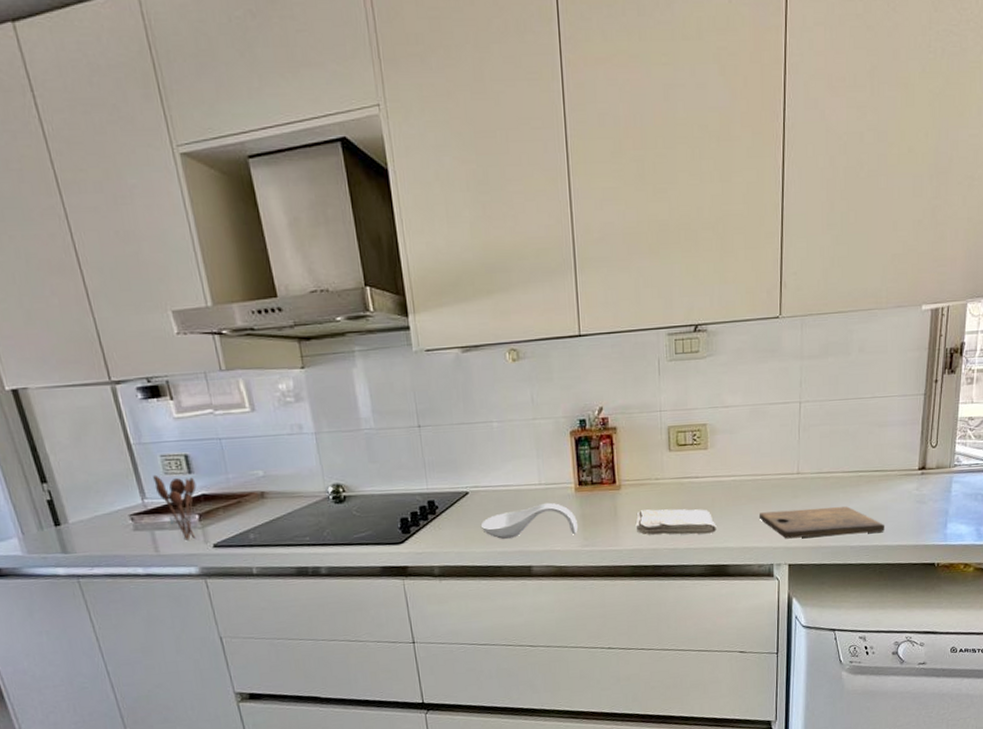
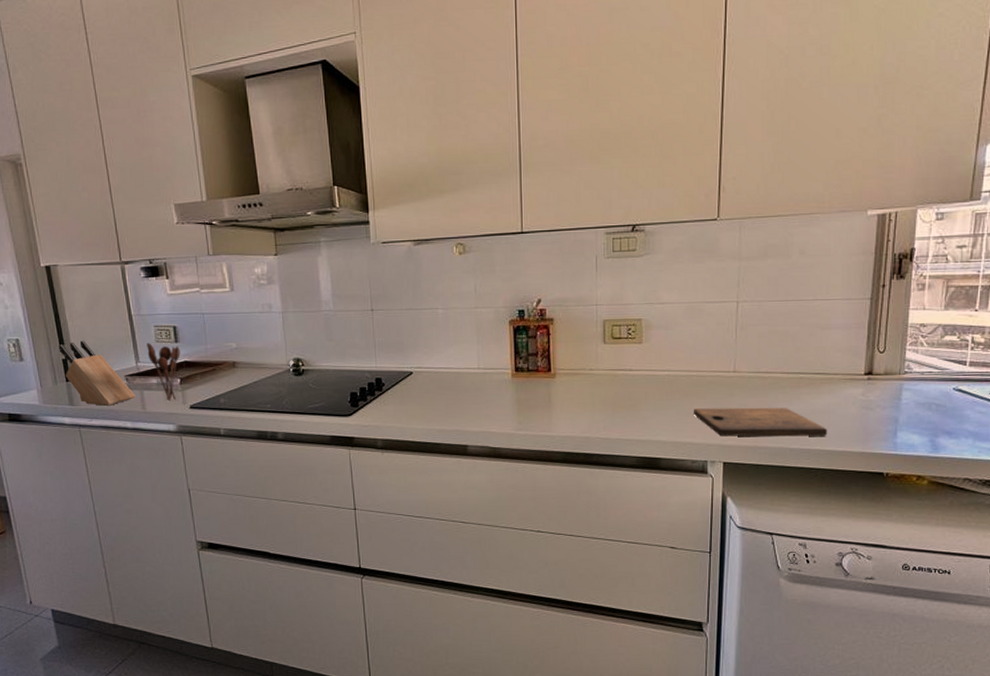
knife block: none [40,476,145,552] -> present [58,340,135,406]
spoon rest: present [480,502,578,539] -> none [422,386,512,419]
washcloth: present [636,509,717,536] -> none [569,398,650,426]

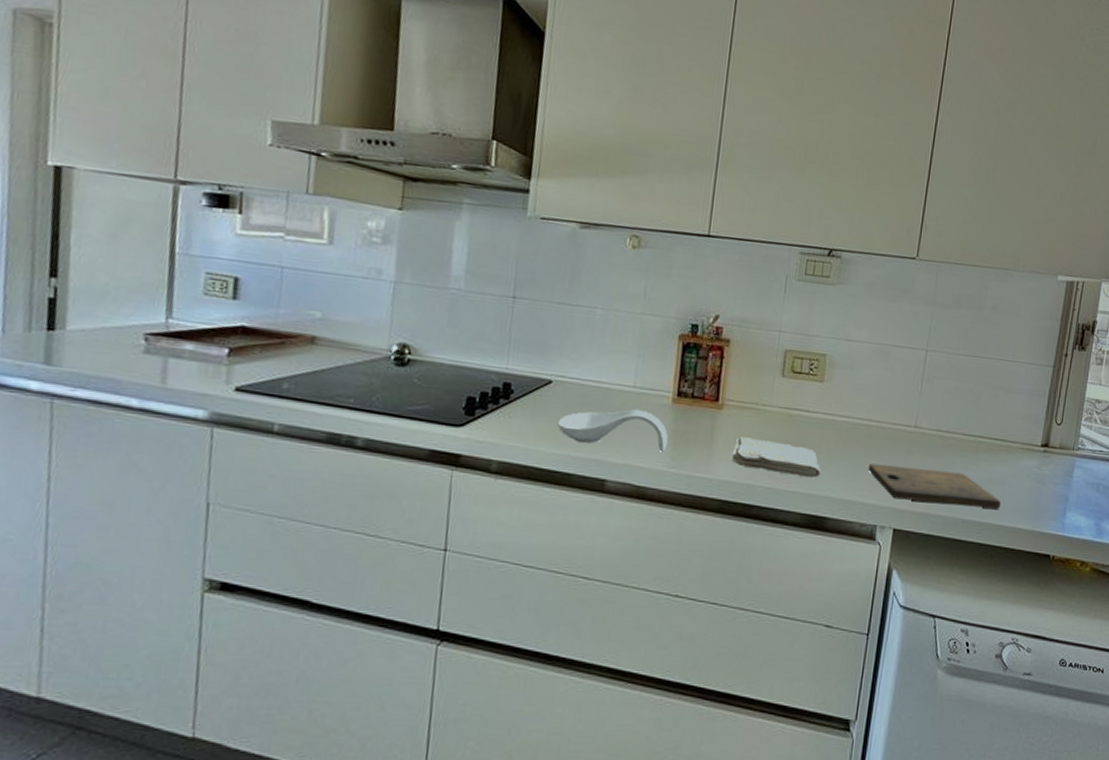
knife block: present [58,340,135,406] -> none [46,275,155,373]
utensil holder: present [147,342,180,401] -> none [186,292,238,377]
spoon rest: none [422,386,512,419] -> present [557,409,668,452]
washcloth: none [569,398,650,426] -> present [732,437,821,478]

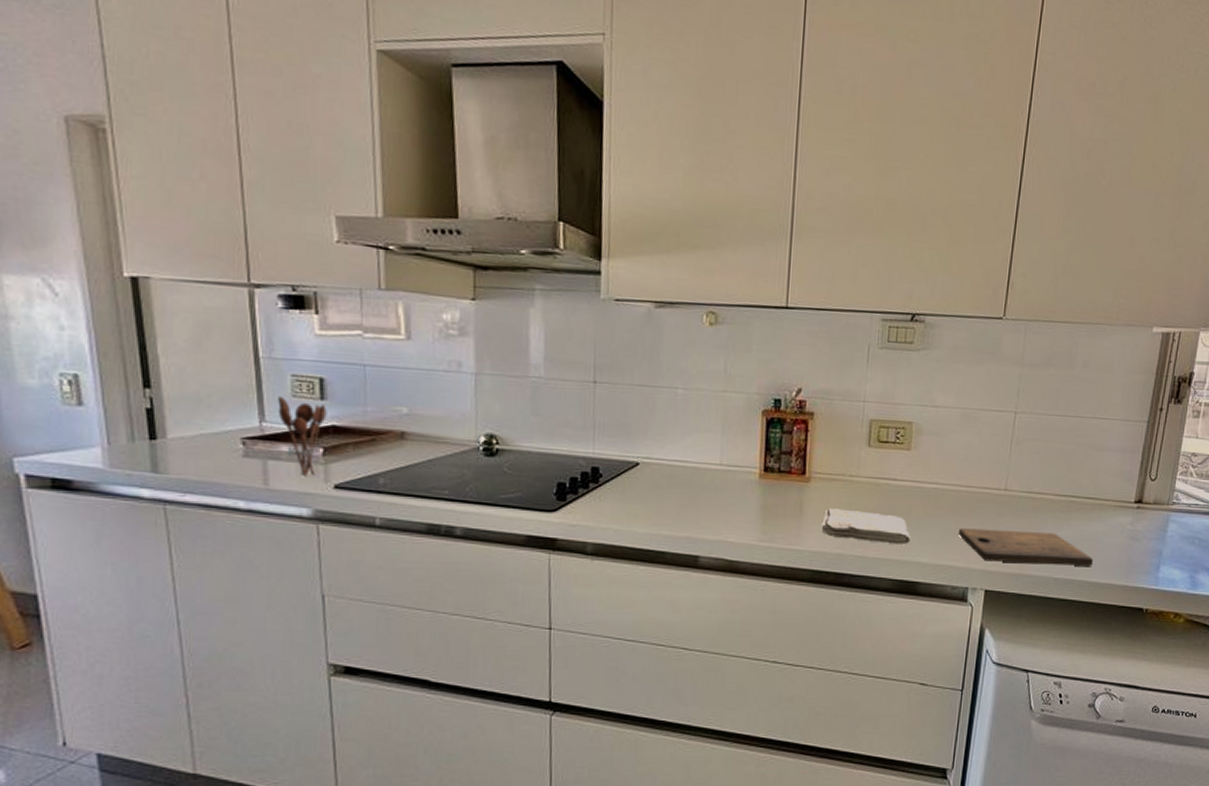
utensil holder: none [186,292,238,377] -> present [278,395,327,476]
spoon rest: present [557,409,668,452] -> none [647,486,757,527]

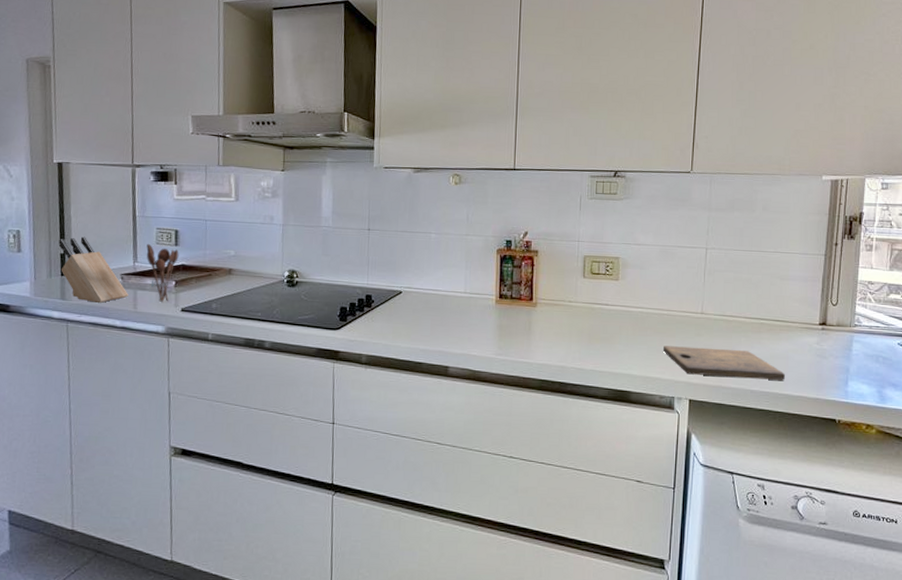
knife block: none [141,384,255,477] -> present [58,236,128,303]
washcloth: present [821,508,911,544] -> none [547,328,622,359]

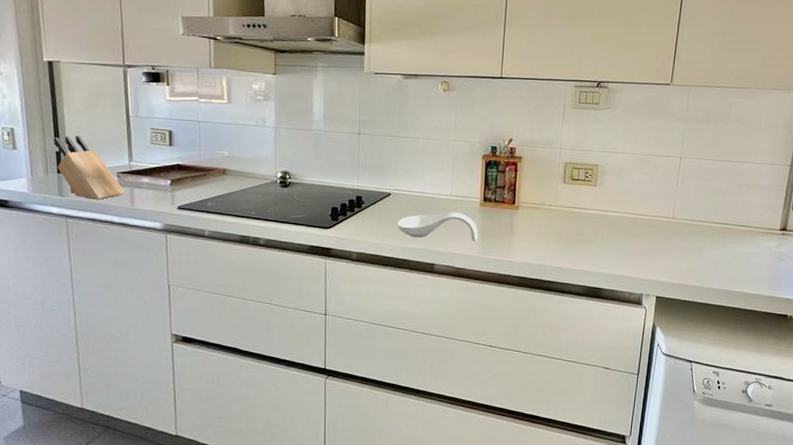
utensil holder: present [146,243,179,302] -> none [141,143,174,200]
spoon rest: none [408,310,494,343] -> present [396,211,478,243]
cutting board: present [662,346,785,380] -> none [634,247,745,280]

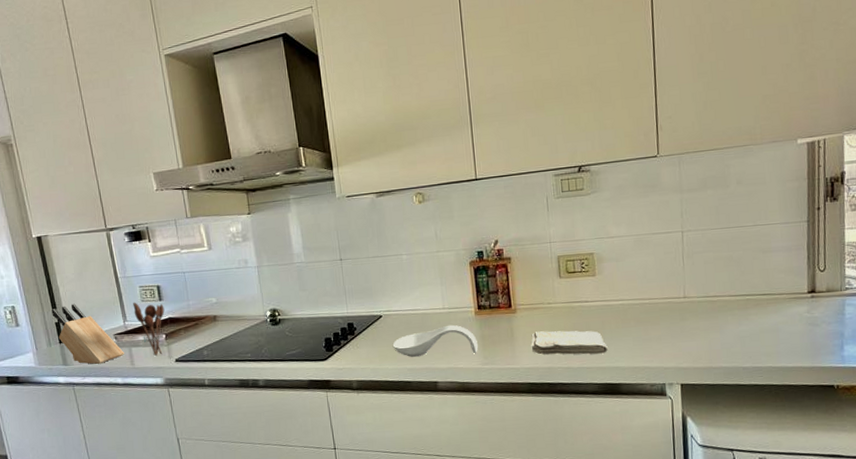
utensil holder: none [141,143,174,200] -> present [133,302,165,356]
washcloth: none [527,230,597,259] -> present [531,330,608,355]

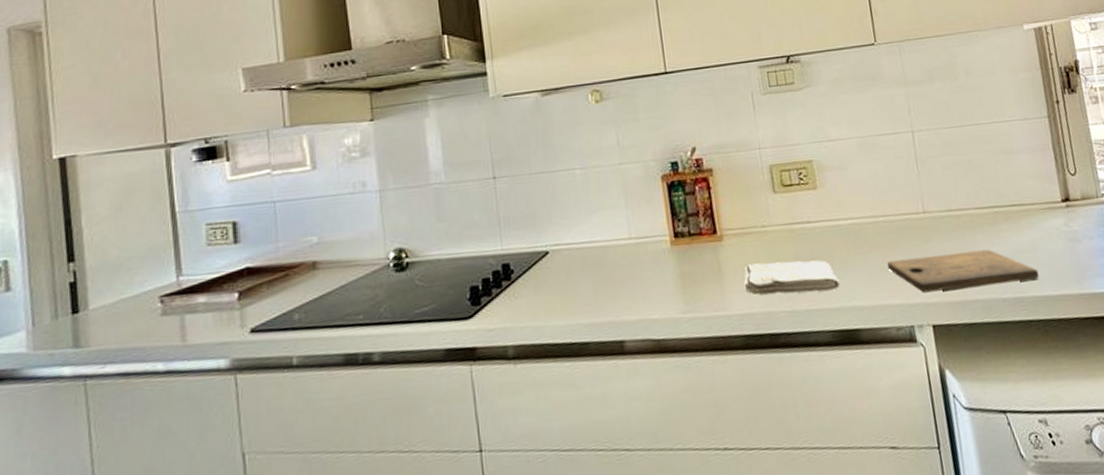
knife block: present [51,304,124,364] -> none [66,253,172,344]
utensil holder: present [133,302,165,356] -> none [194,246,241,325]
spoon rest: present [392,324,478,357] -> none [563,260,676,308]
cutting board: none [648,329,777,360] -> present [887,249,1039,293]

